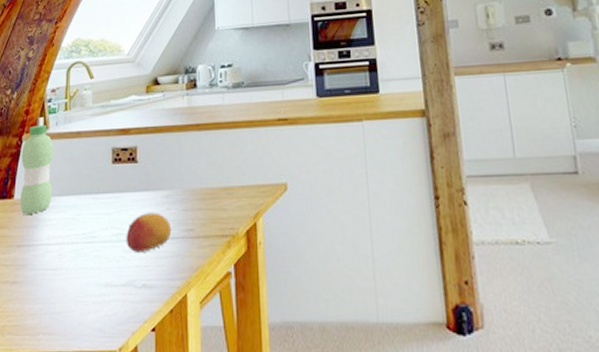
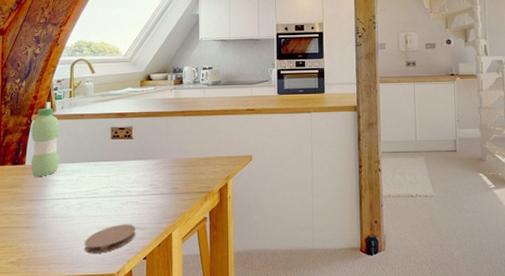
coaster: none [79,280,142,321] -> present [84,224,136,254]
fruit: present [126,212,172,252] -> none [123,175,161,204]

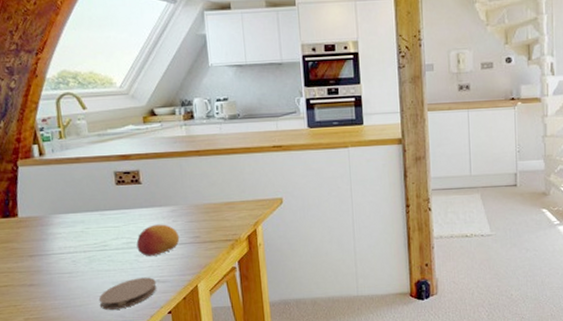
water bottle: present [31,107,59,178] -> none [18,151,58,231]
fruit: none [123,175,161,204] -> present [136,224,180,256]

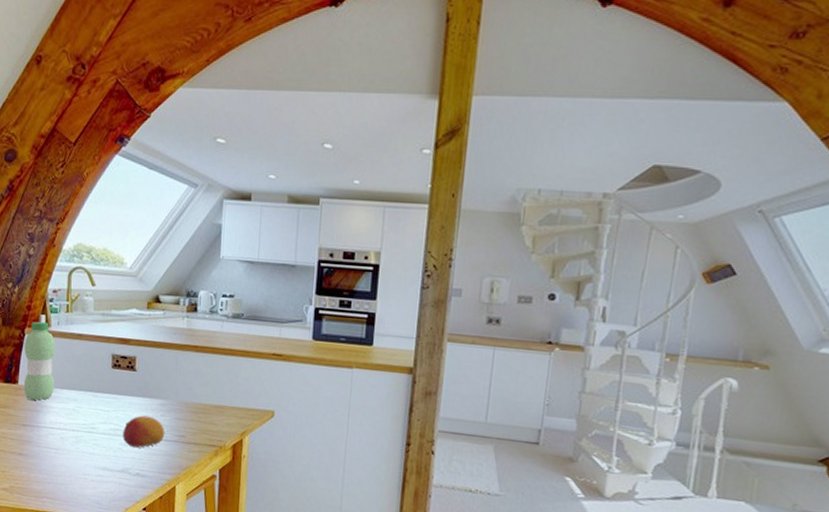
water bottle: none [18,151,58,231] -> present [24,321,55,401]
coaster: present [98,277,157,310] -> none [79,467,136,496]

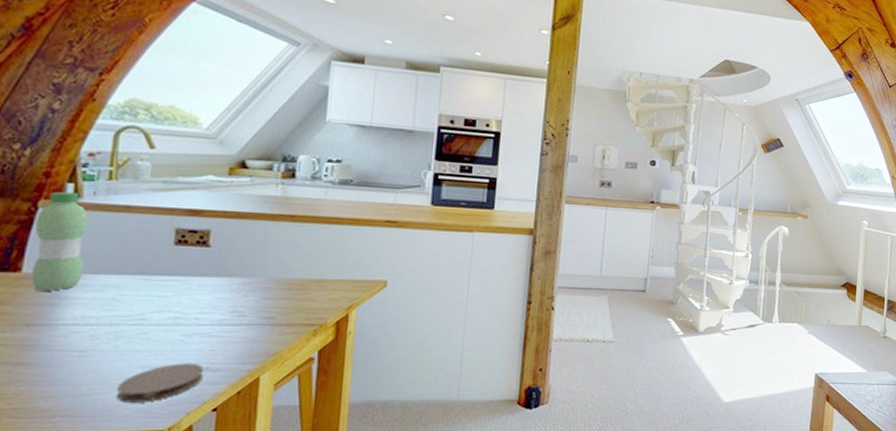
coaster: none [79,467,136,496] -> present [116,363,204,403]
fruit: present [123,415,165,448] -> none [186,298,248,337]

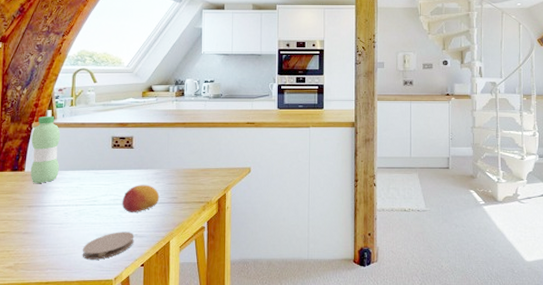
fruit: none [186,298,248,337] -> present [122,184,160,212]

